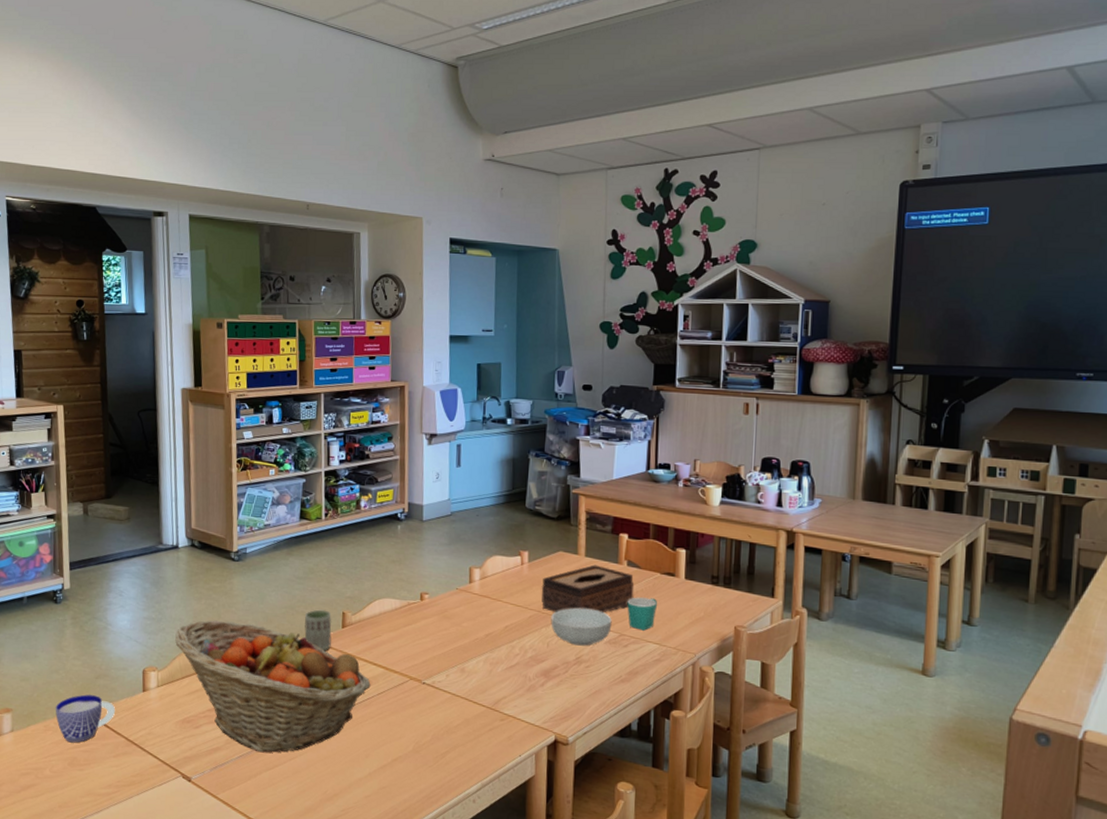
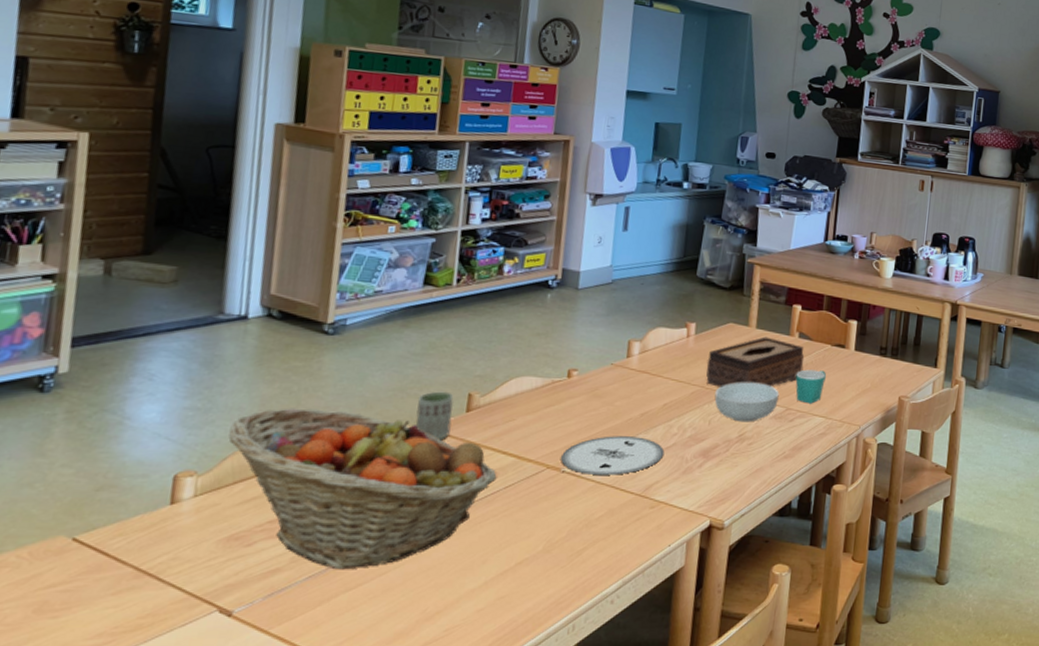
cup: present [55,694,115,743] -> none [19,513,123,581]
plate: none [421,653,509,689] -> present [561,436,665,475]

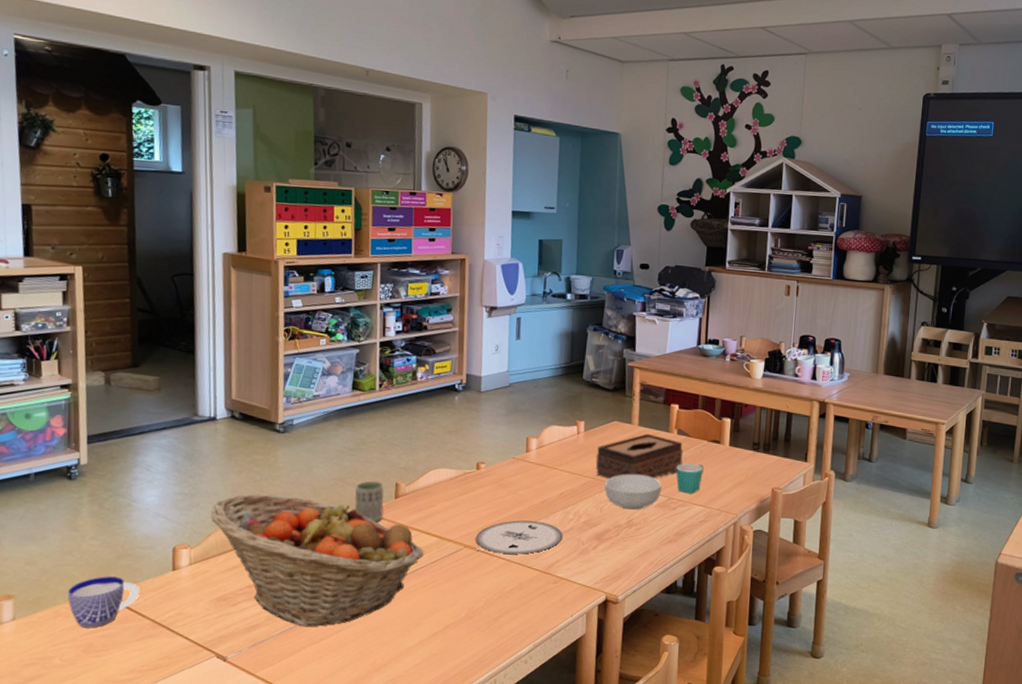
cup: none [19,513,123,581] -> present [67,576,139,628]

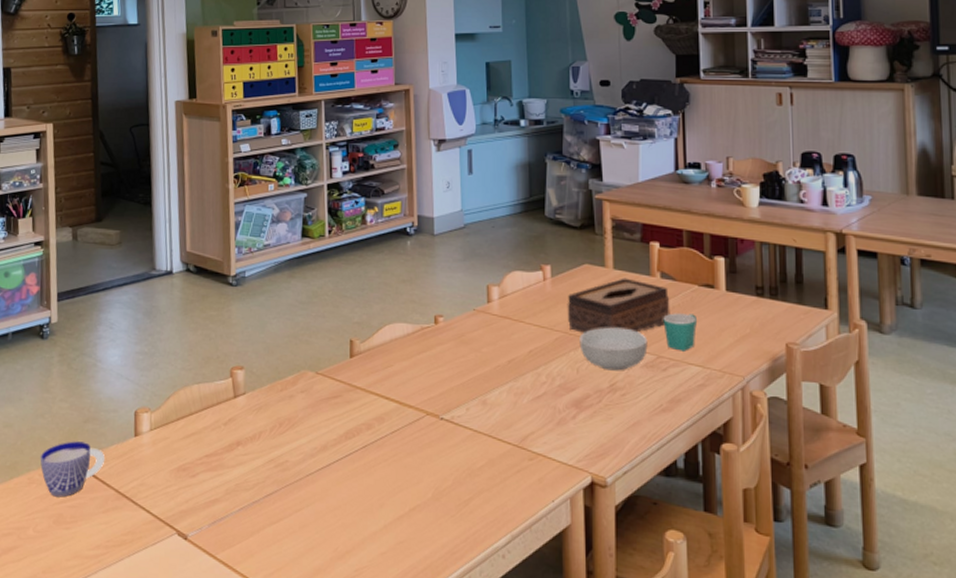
fruit basket: present [211,494,424,627] -> none [169,353,383,504]
cup: present [355,481,384,523] -> none [309,337,339,385]
plate: present [476,520,563,554] -> none [438,383,536,424]

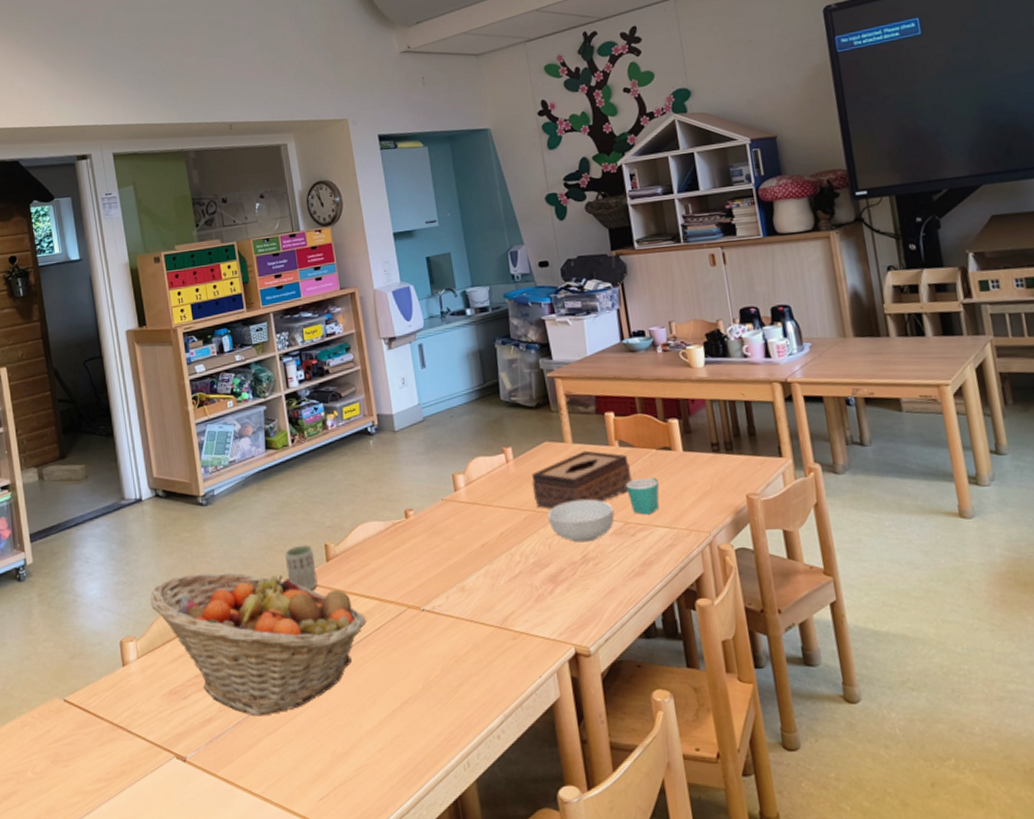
cup: present [40,441,104,497] -> none [30,678,95,737]
fruit basket: none [169,353,383,504] -> present [150,572,367,717]
cup: none [309,337,339,385] -> present [285,544,318,591]

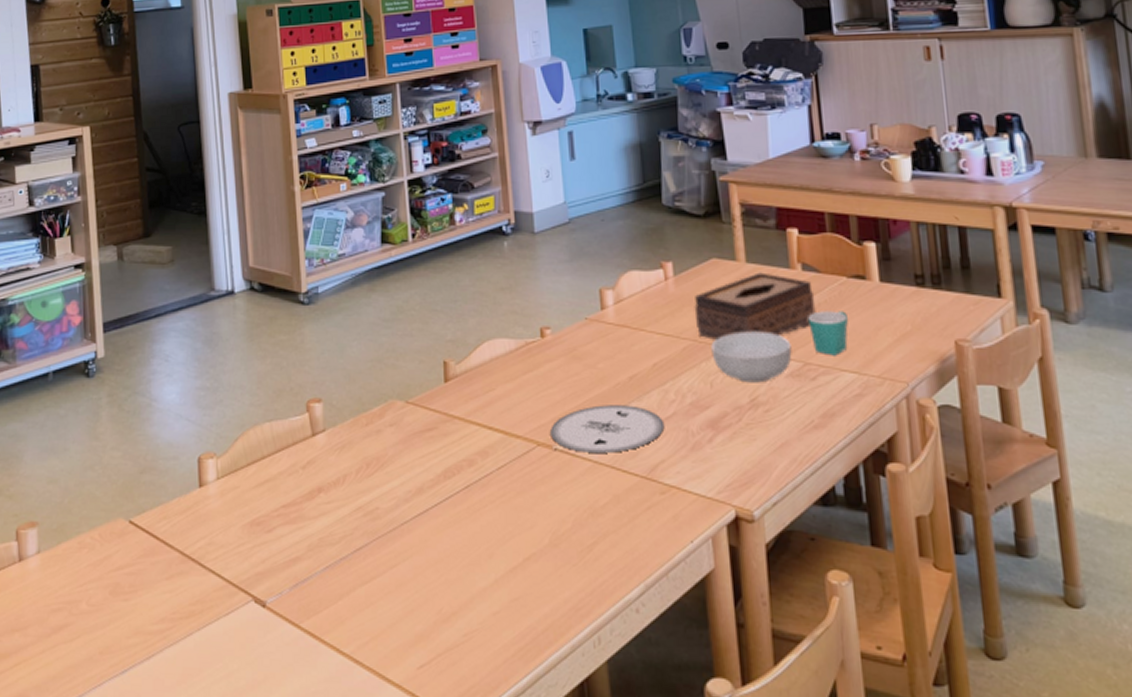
fruit basket: present [150,572,367,717] -> none [236,384,487,561]
cup: present [285,544,318,591] -> none [397,360,432,416]
plate: none [418,568,513,611] -> present [550,405,665,453]

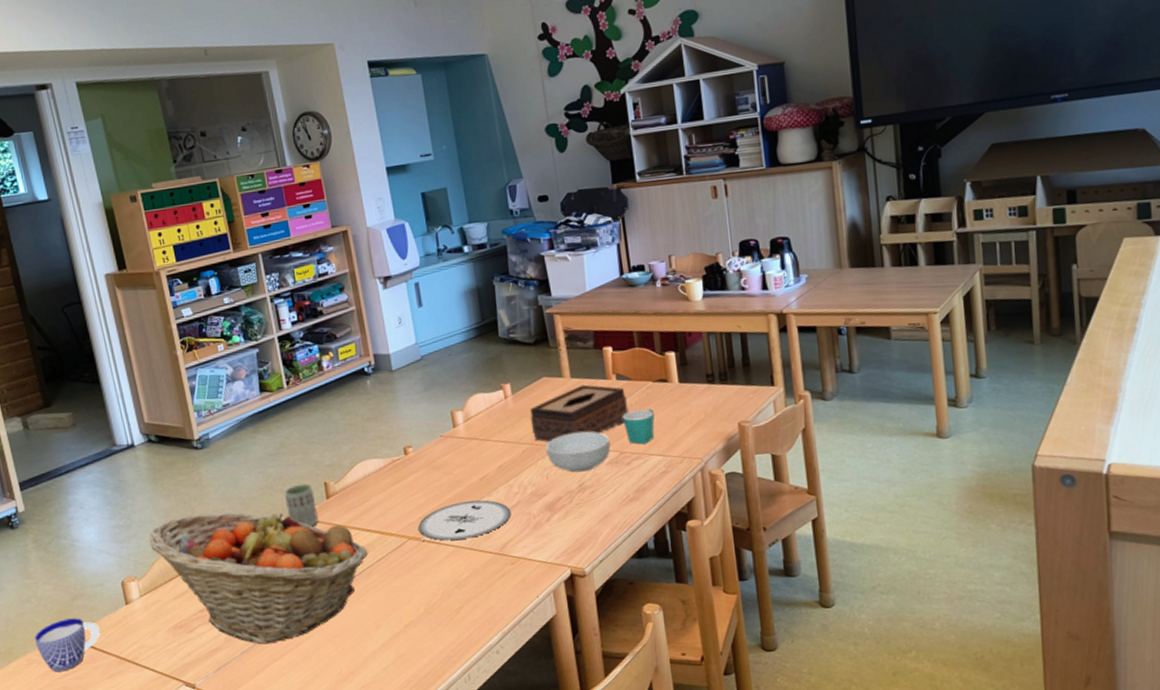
cup: none [91,496,165,563] -> present [34,618,100,672]
fruit basket: none [236,384,487,561] -> present [149,512,368,645]
cup: none [397,360,432,416] -> present [285,483,318,527]

